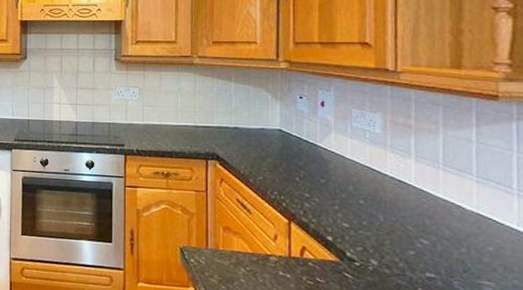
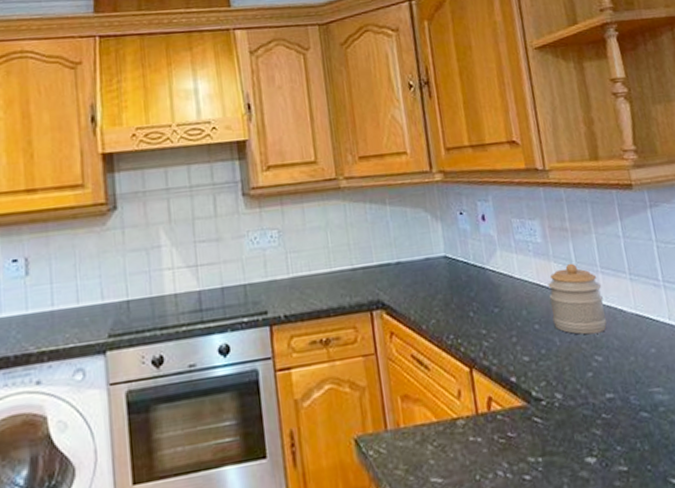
jar: none [379,155,441,221] -> present [548,263,607,335]

